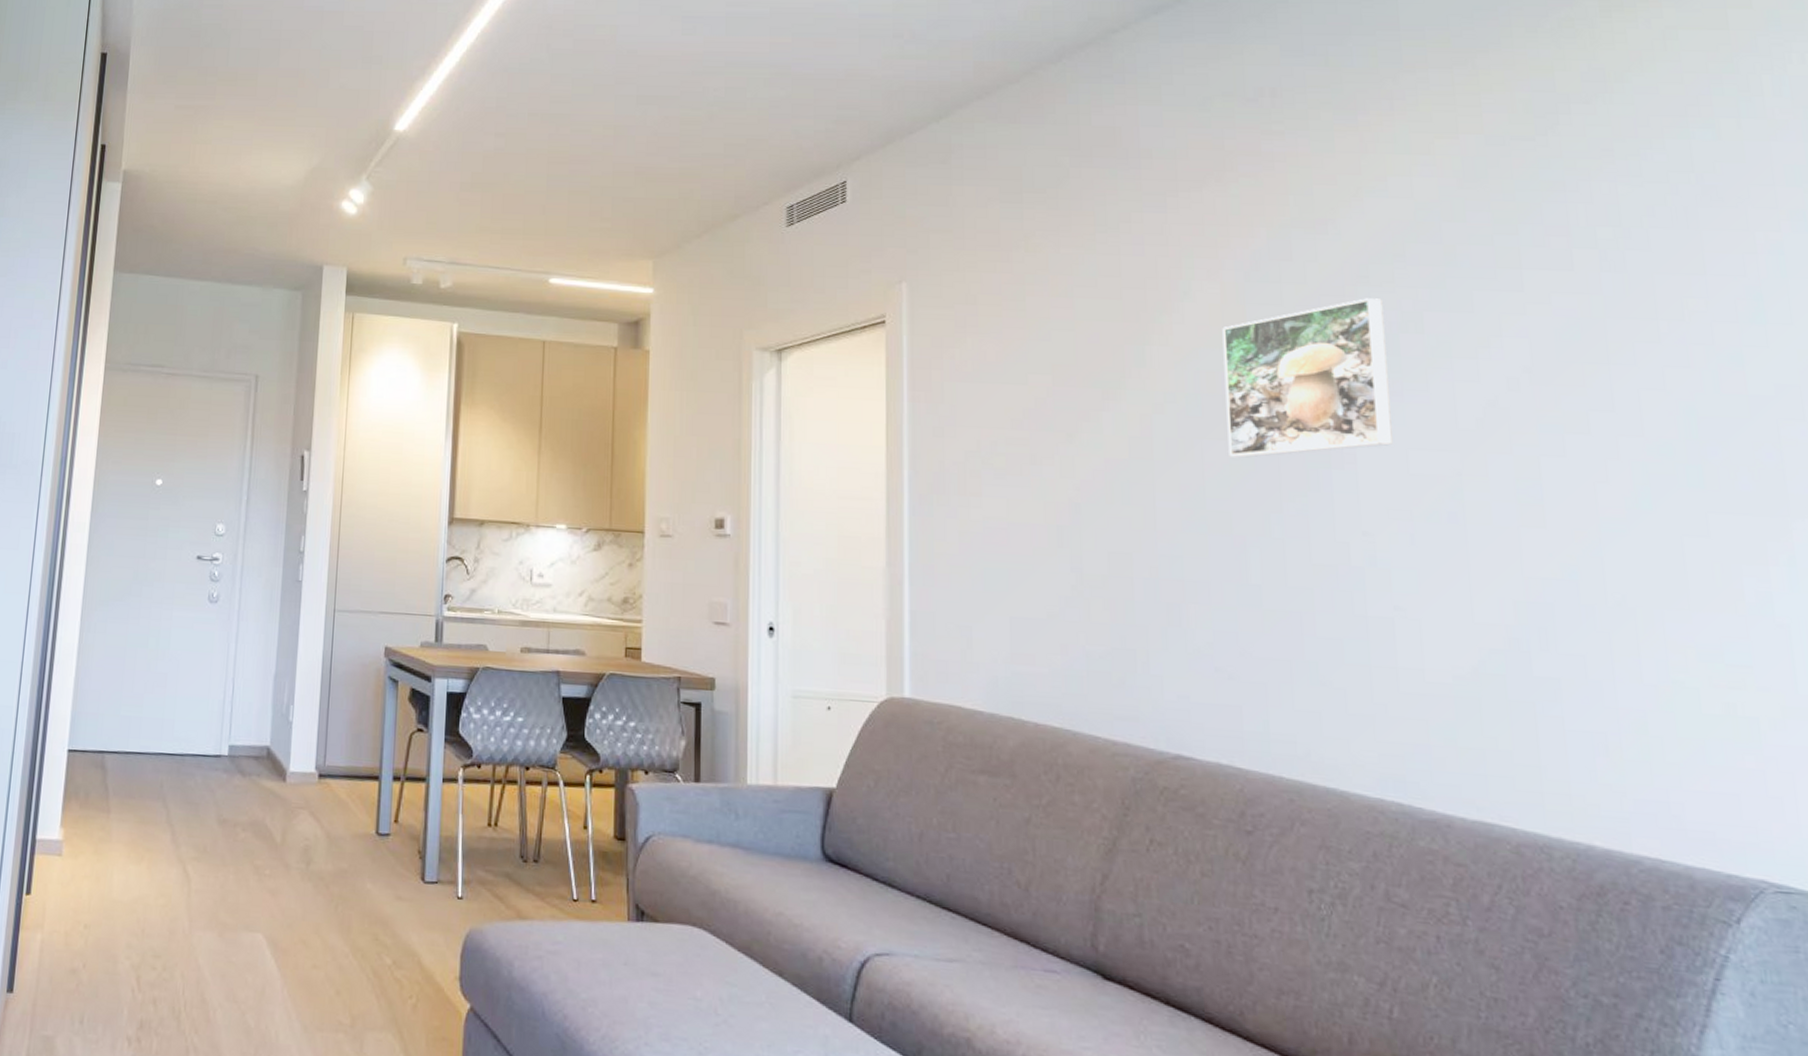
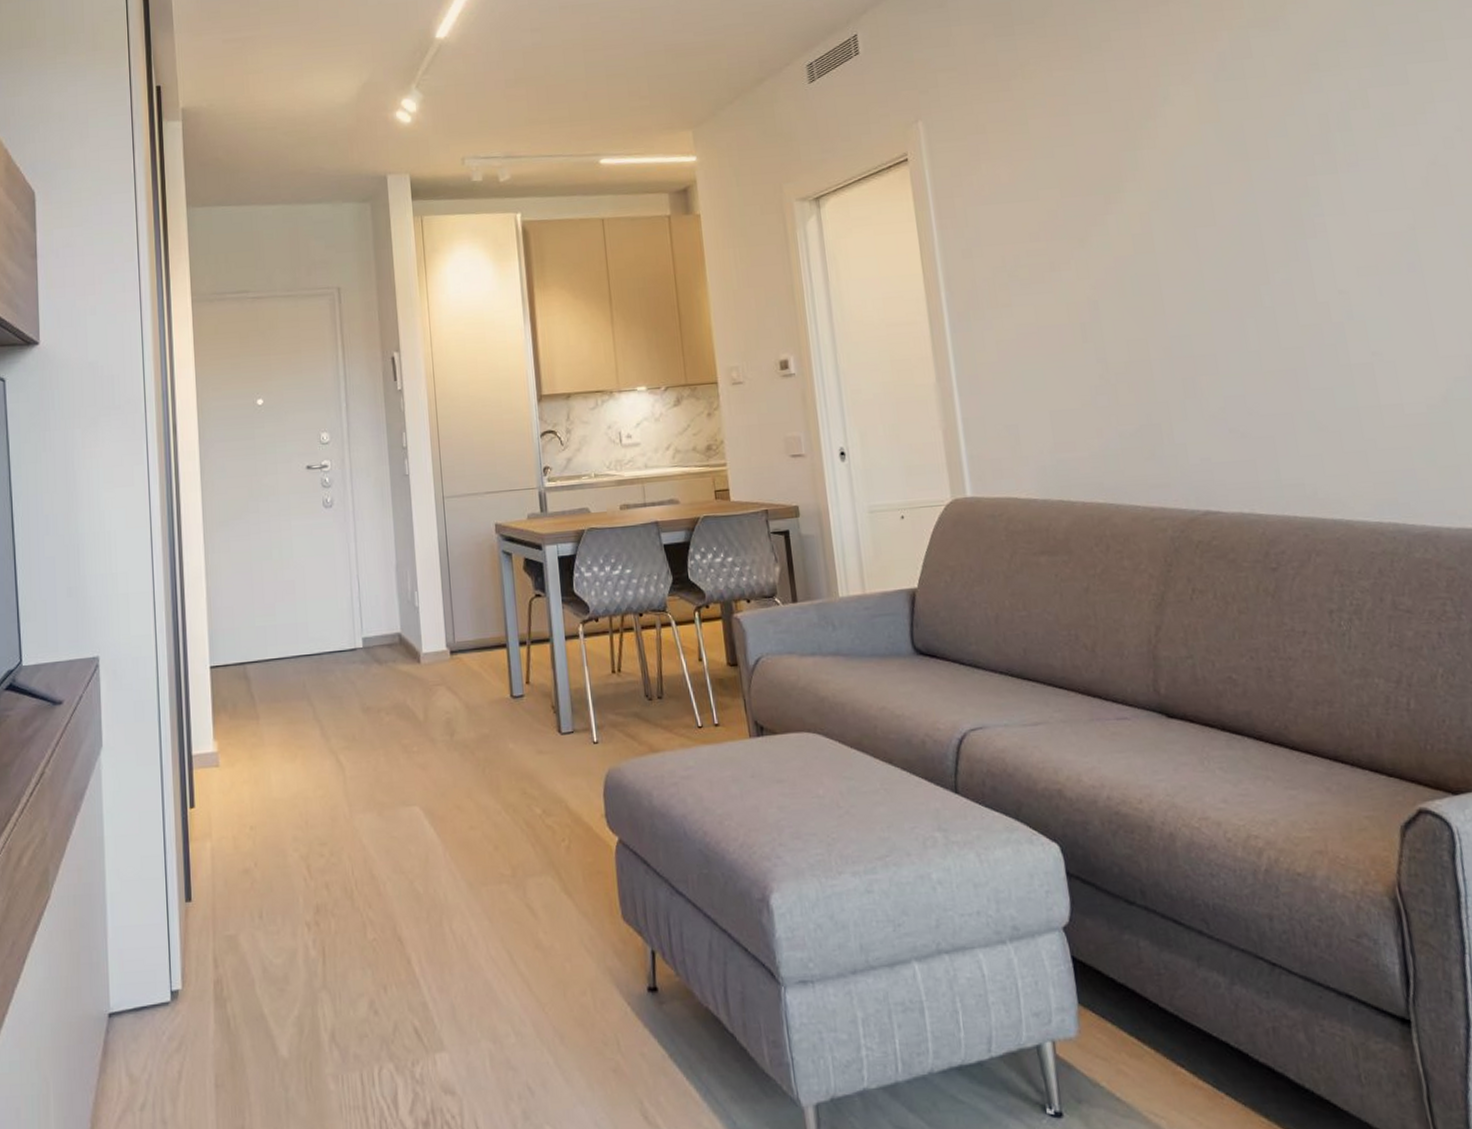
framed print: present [1222,298,1393,458] -> none [1200,82,1355,240]

